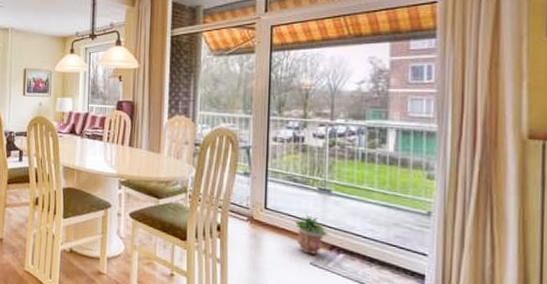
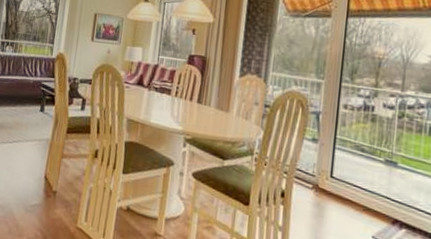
potted plant: present [292,215,329,254] -> none [357,187,392,228]

